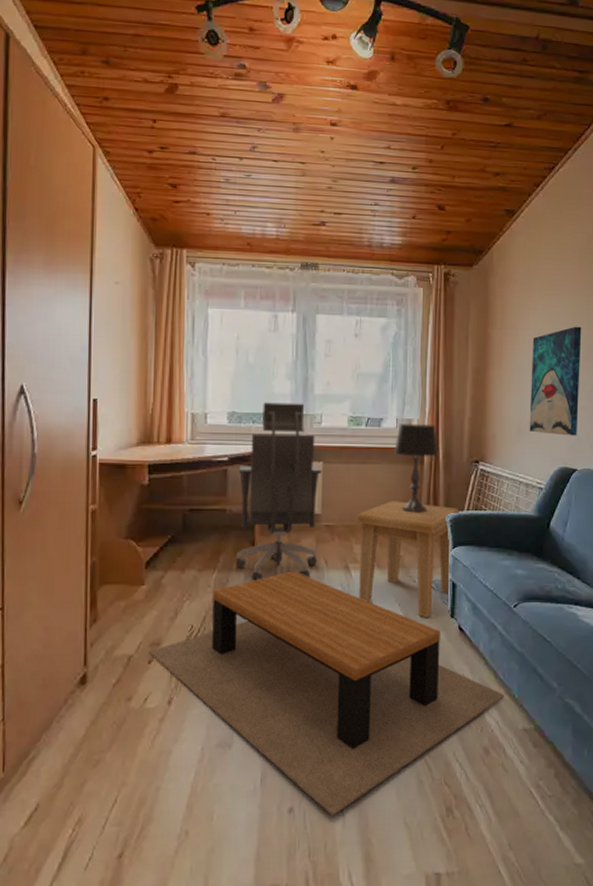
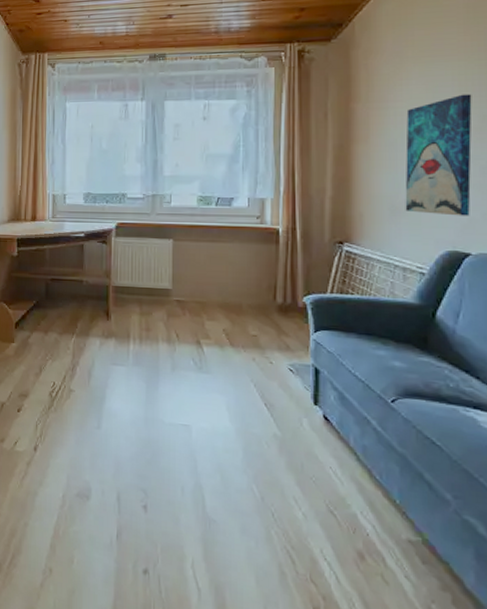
coffee table: present [148,571,505,816] -> none [18,341,383,587]
office chair: present [235,402,322,581] -> none [91,184,173,349]
side table: present [356,501,460,618] -> none [208,280,322,402]
table lamp: present [394,423,439,513] -> none [247,202,296,294]

